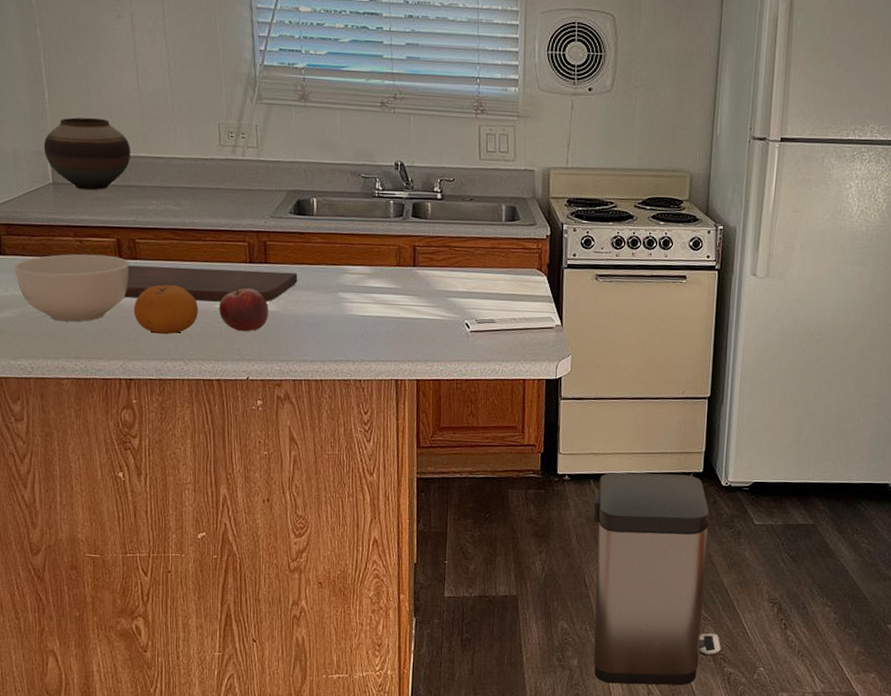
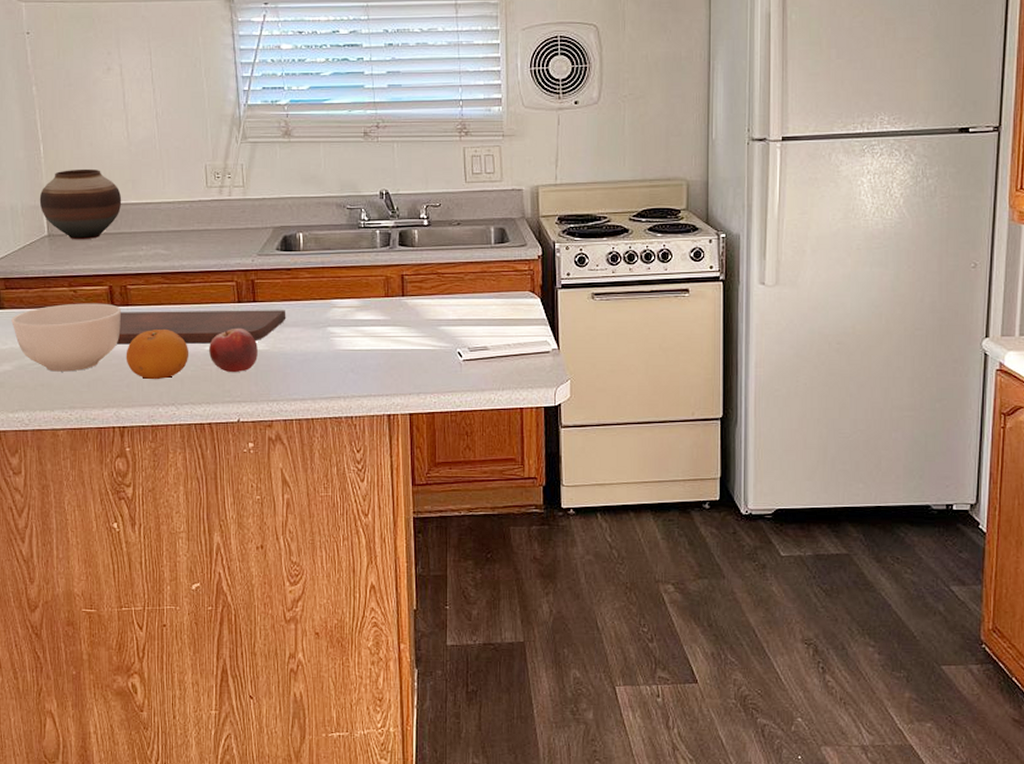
pedal bin: present [593,472,722,686] -> none [602,503,753,740]

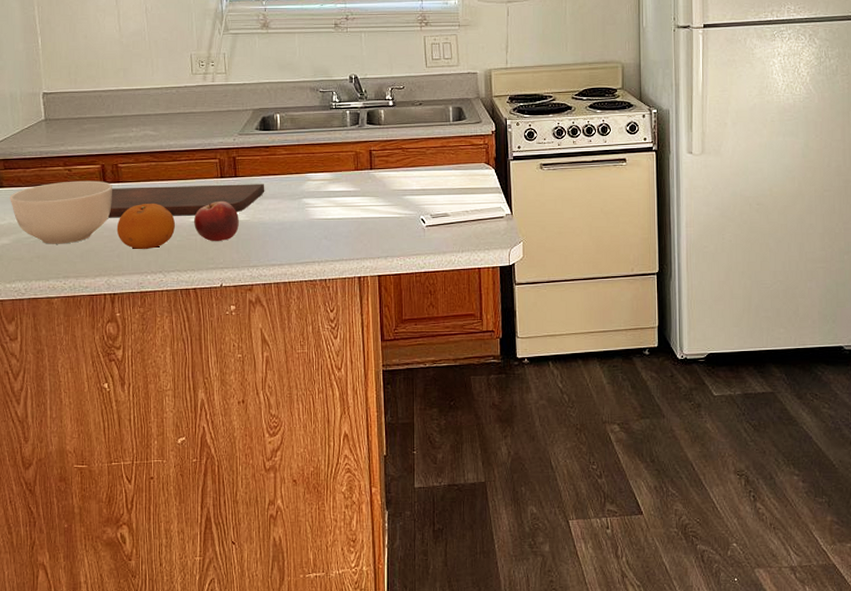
vase: present [39,168,122,240] -> none [37,59,114,124]

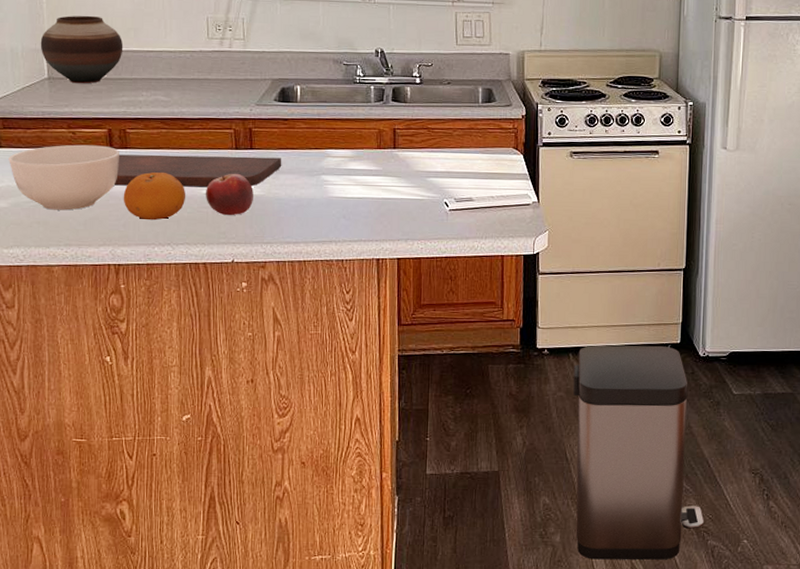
vase: none [37,59,114,124] -> present [40,15,124,84]
pedal bin: none [553,350,693,568] -> present [572,345,705,560]

